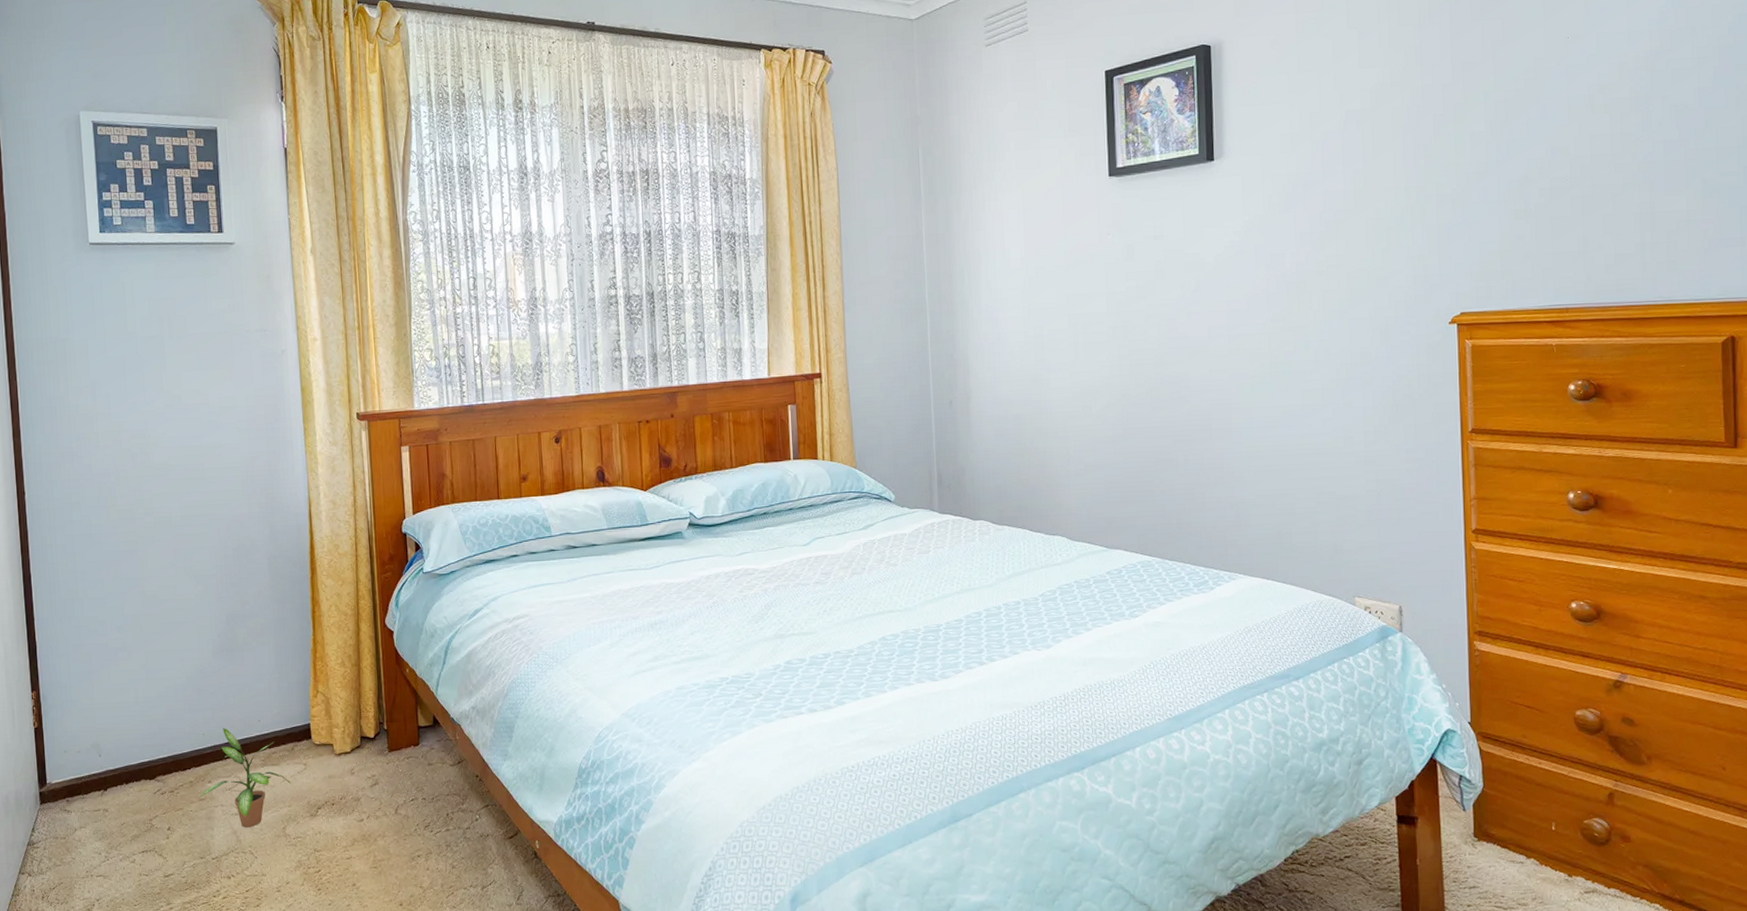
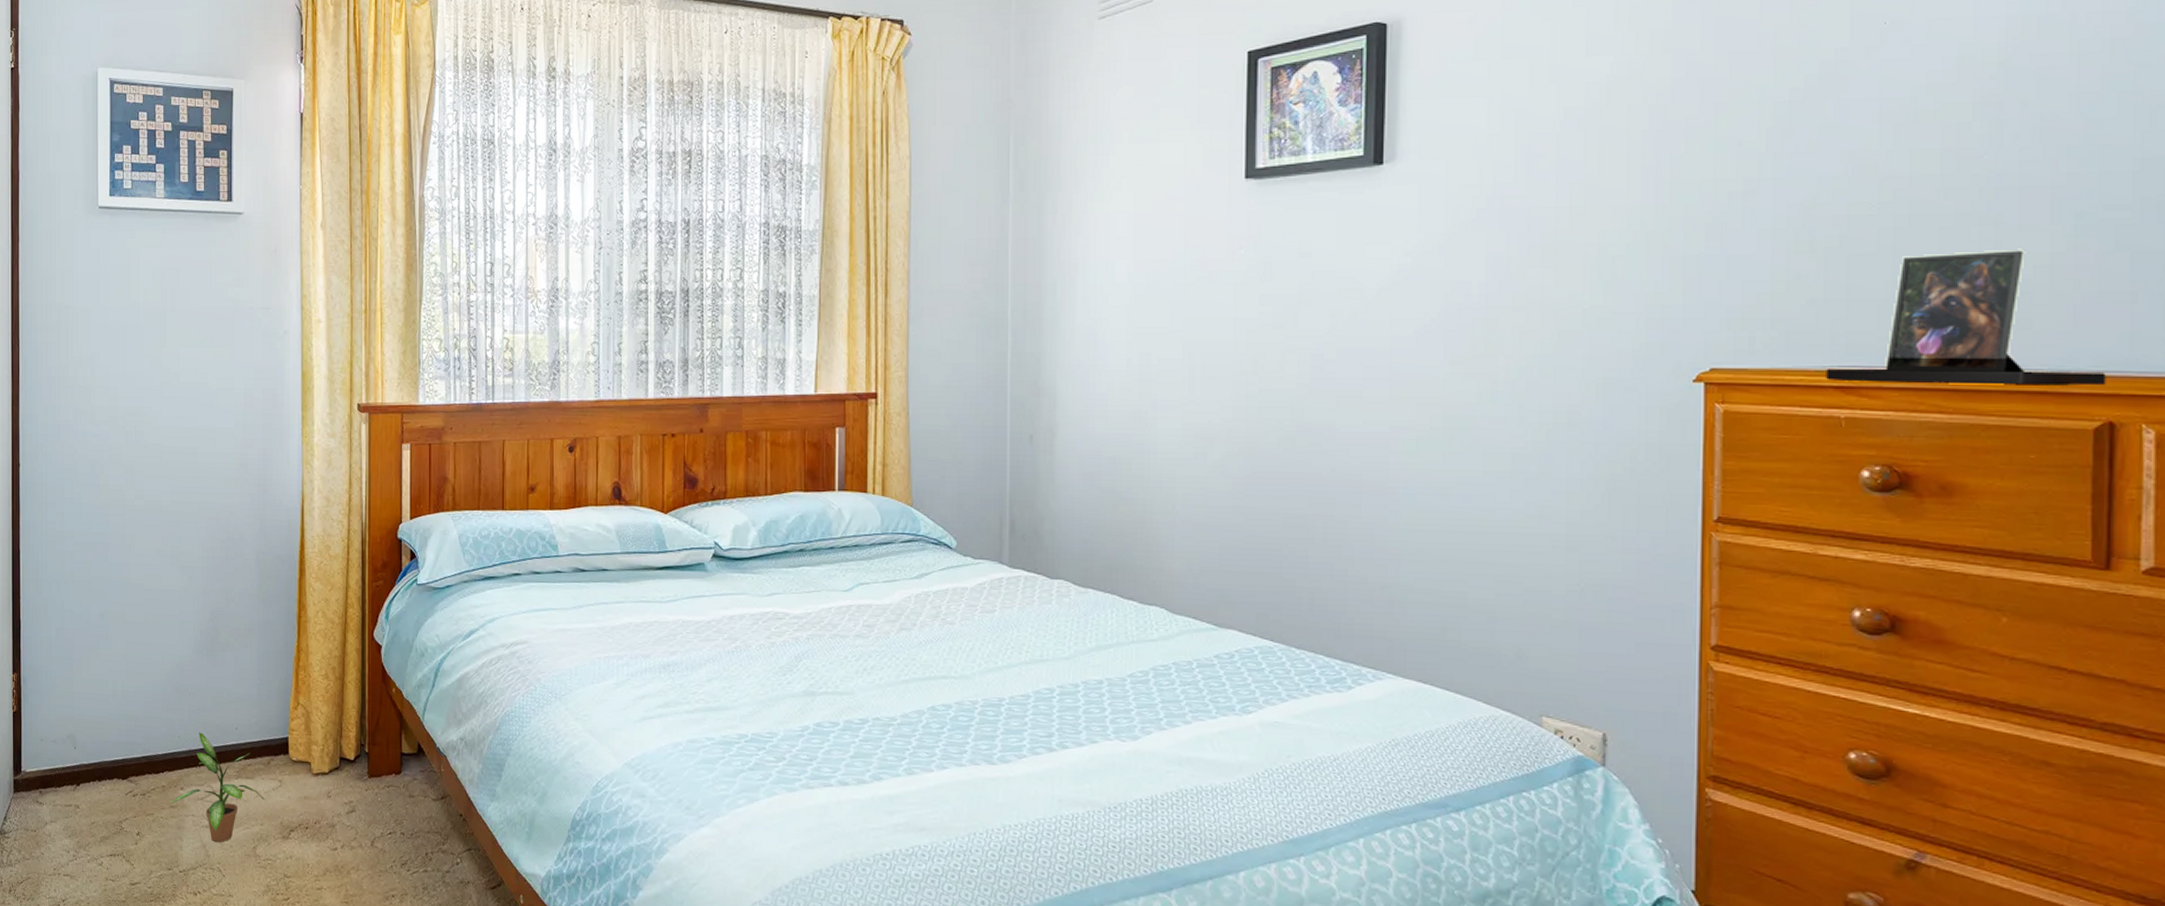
photo frame: none [1541,209,1728,317] -> present [1826,250,2106,386]

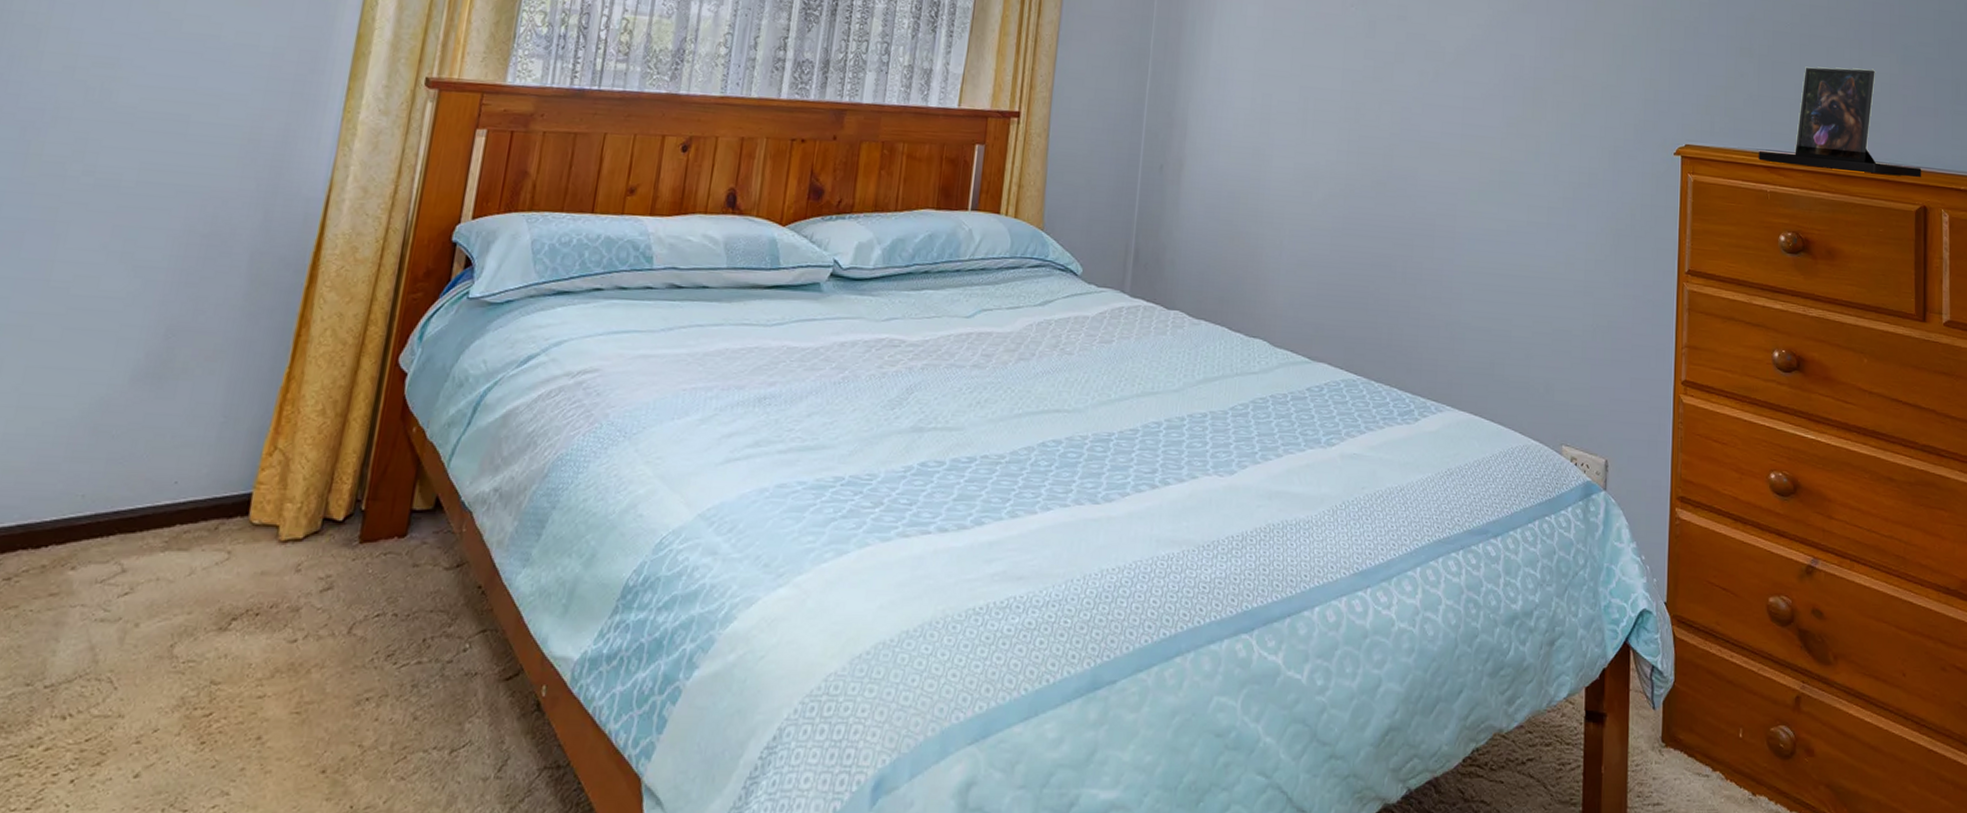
potted plant: present [169,732,265,842] -> none [47,489,202,641]

